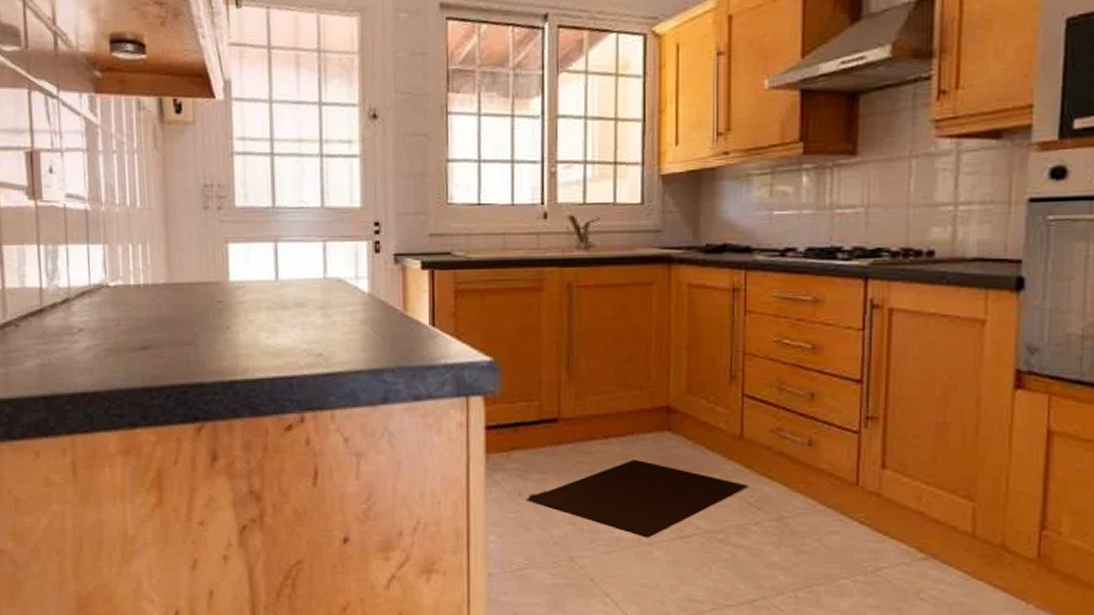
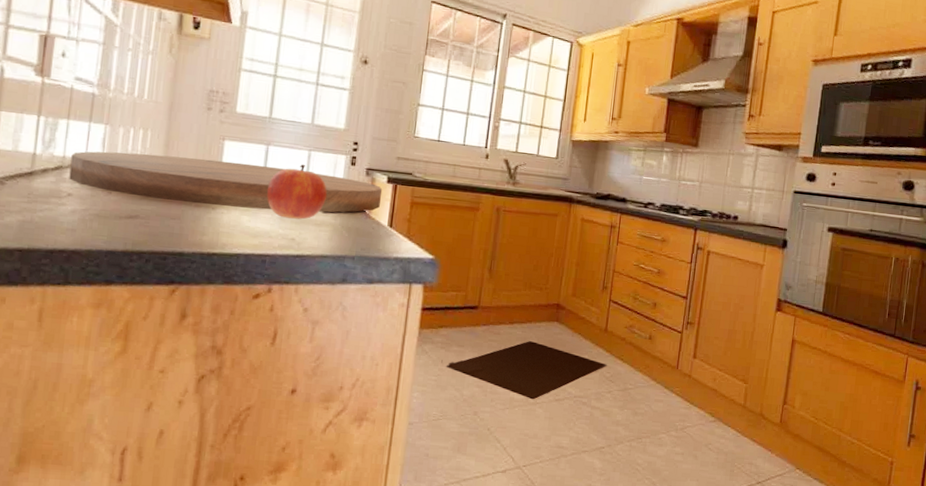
cutting board: none [76,267,417,324] -> present [69,151,383,213]
fruit: none [282,259,351,329] -> present [266,164,327,220]

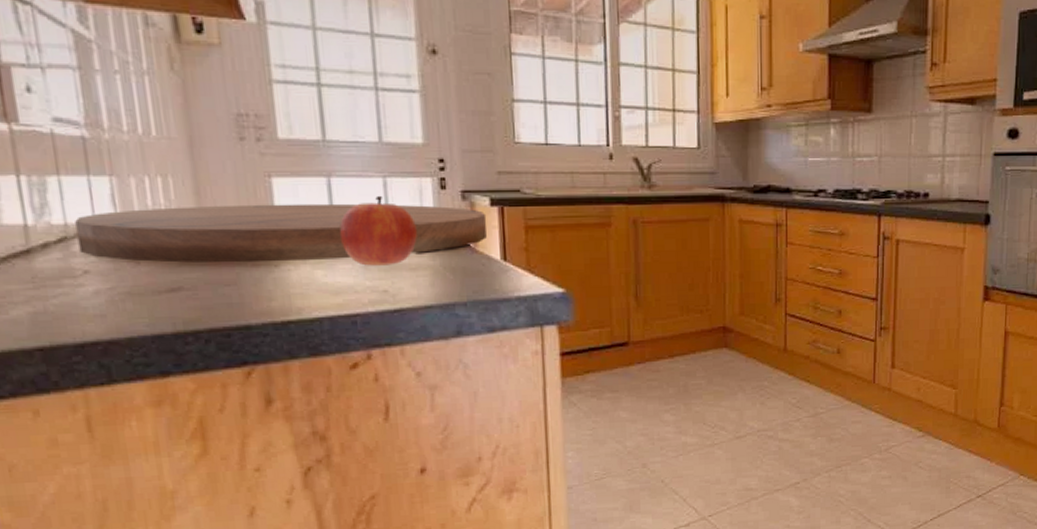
door mat: present [441,341,607,399] -> none [594,374,791,440]

